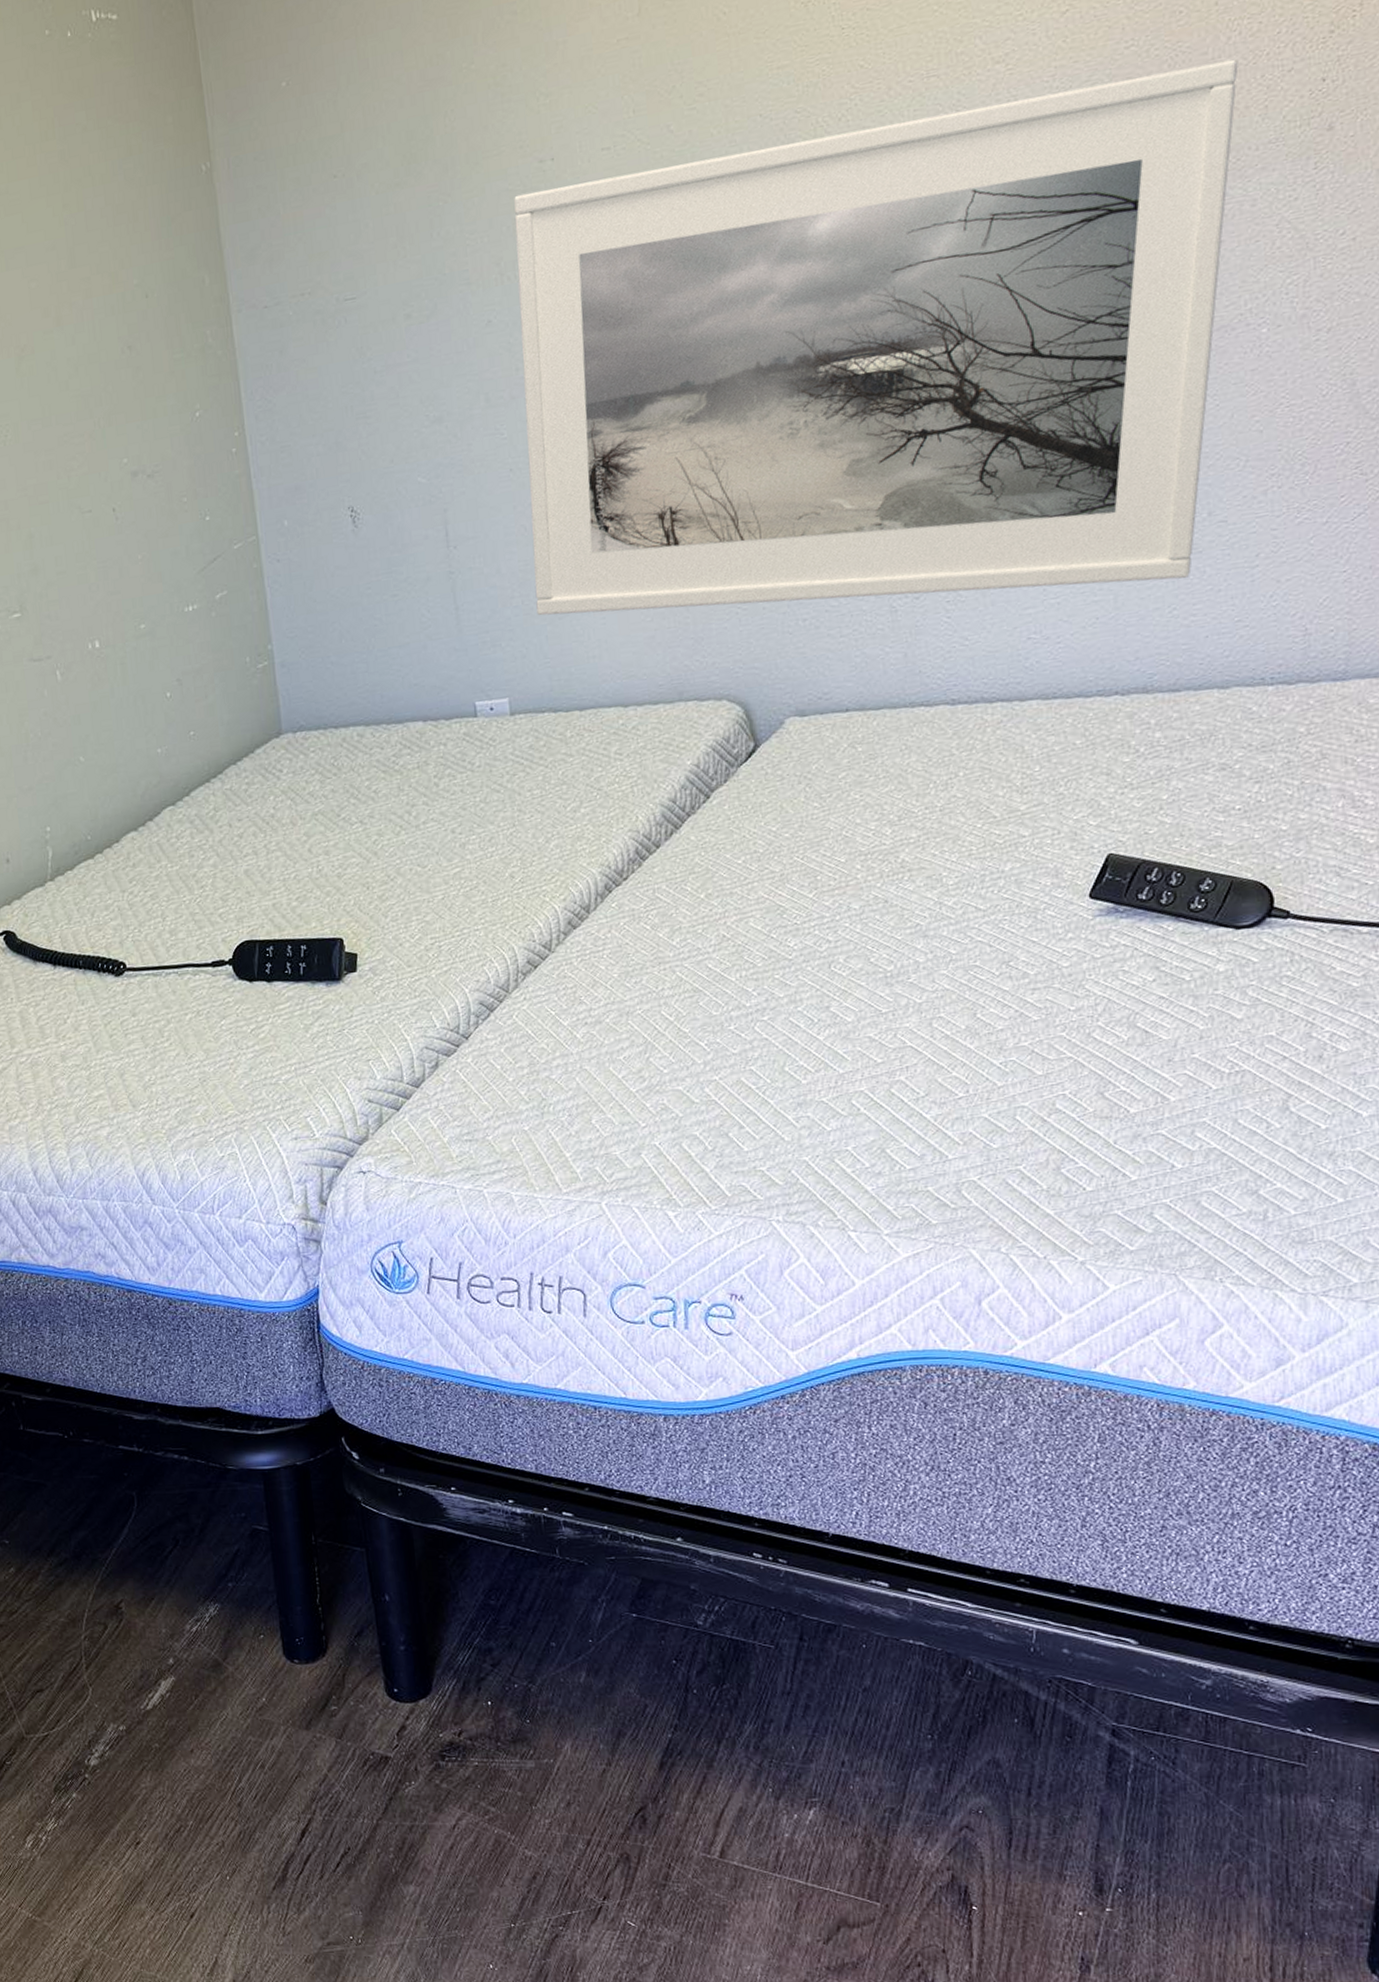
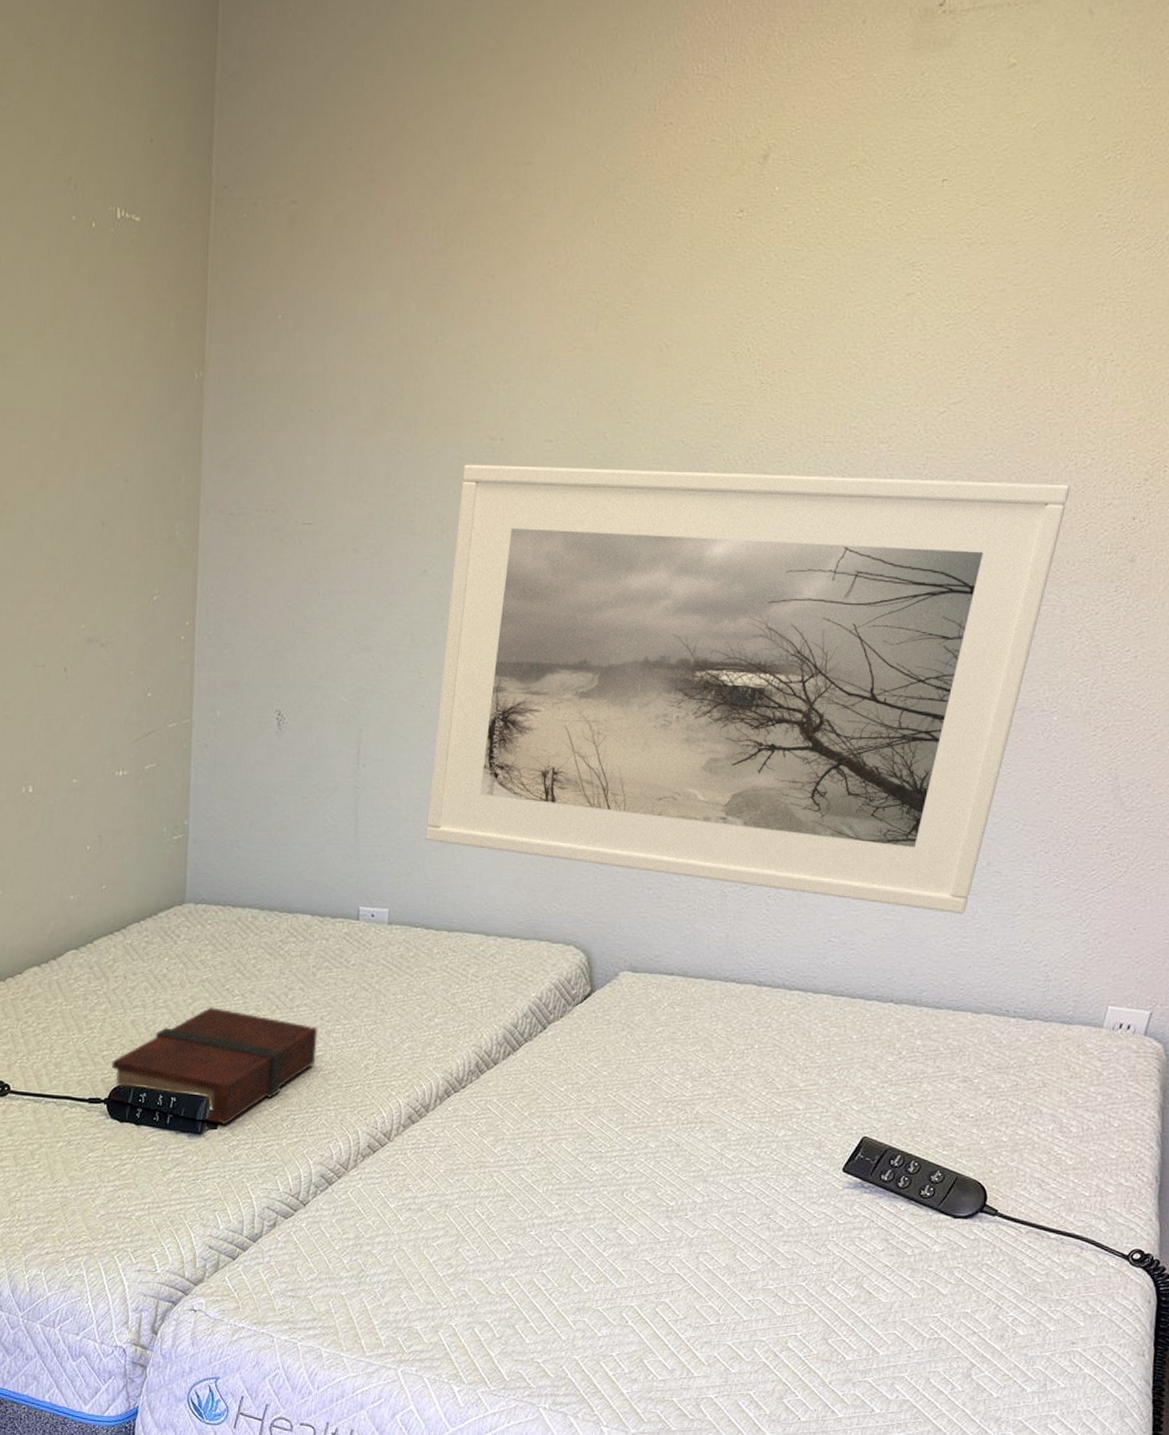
book: none [230,840,454,966] -> present [111,1007,318,1125]

